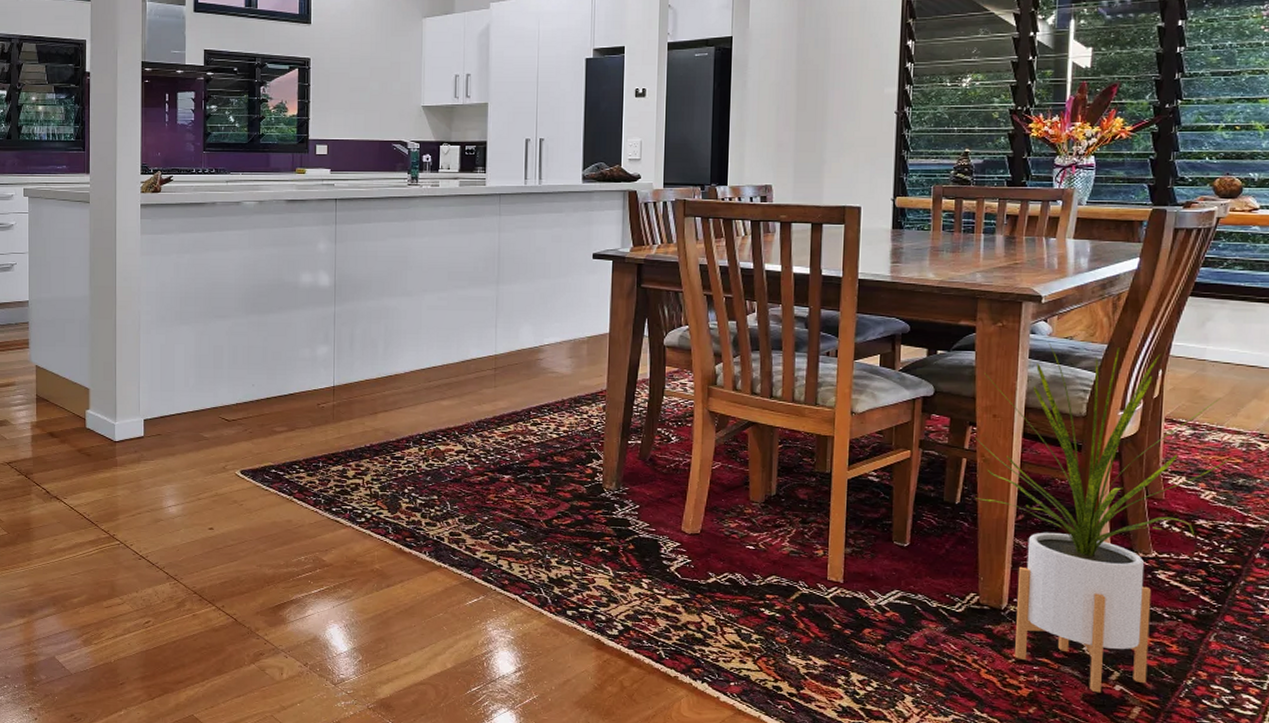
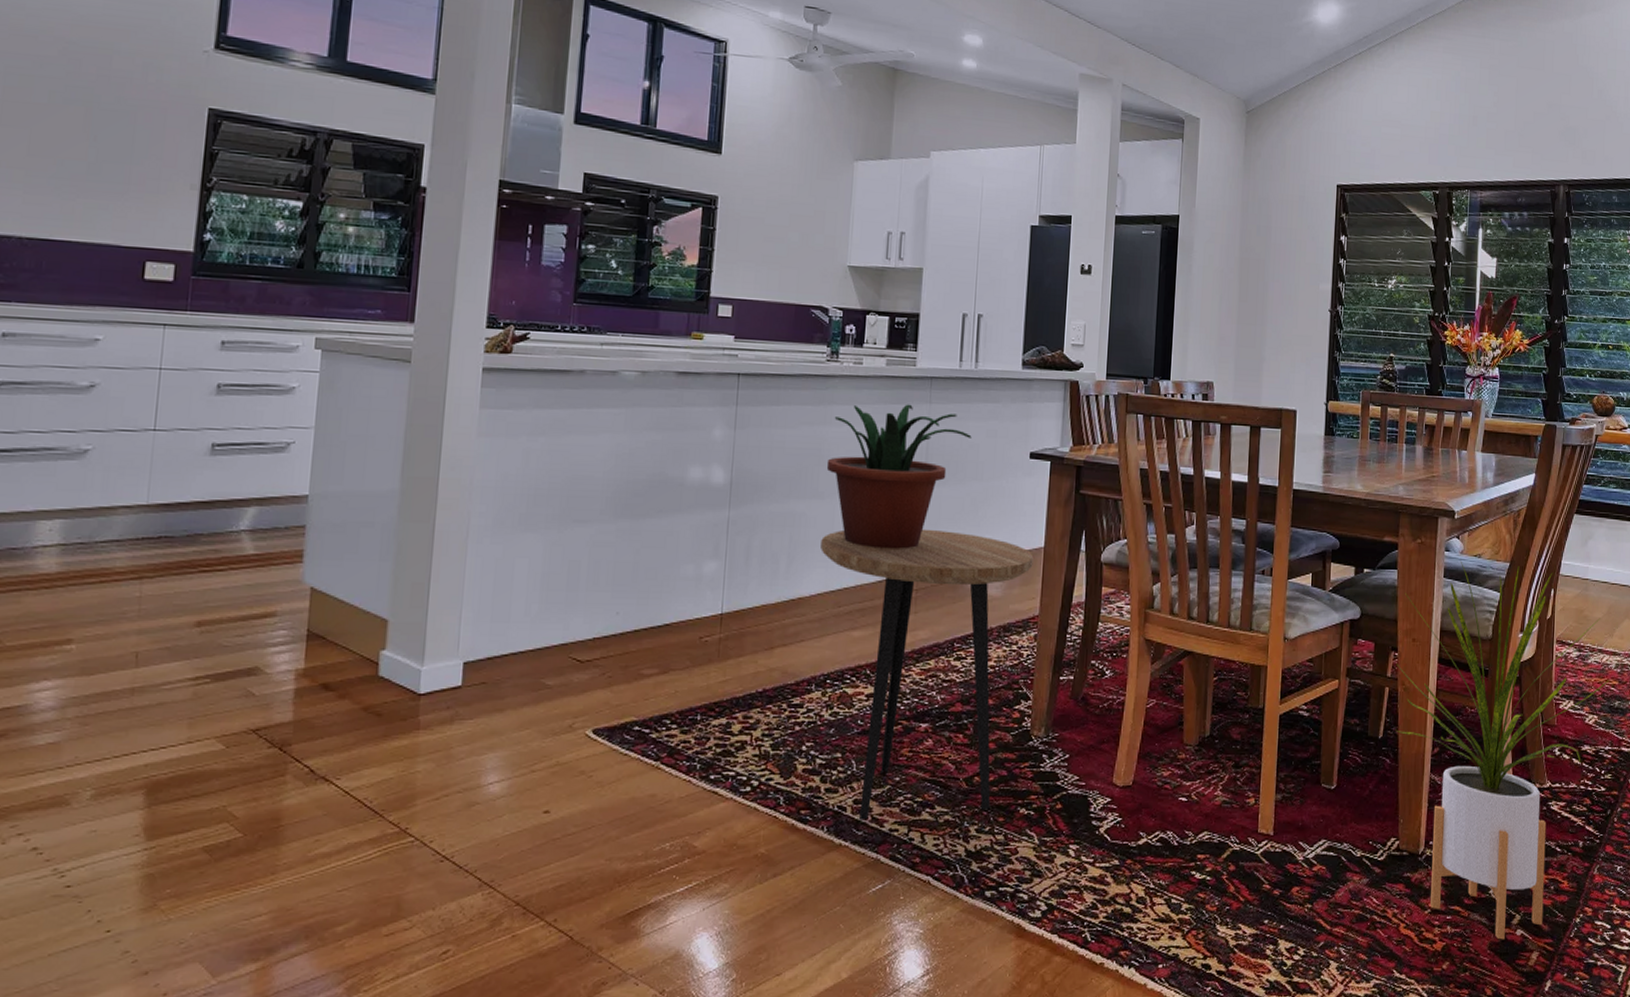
side table: none [411,319,600,549] -> present [821,529,1034,820]
potted plant: none [412,217,538,336] -> present [826,404,972,549]

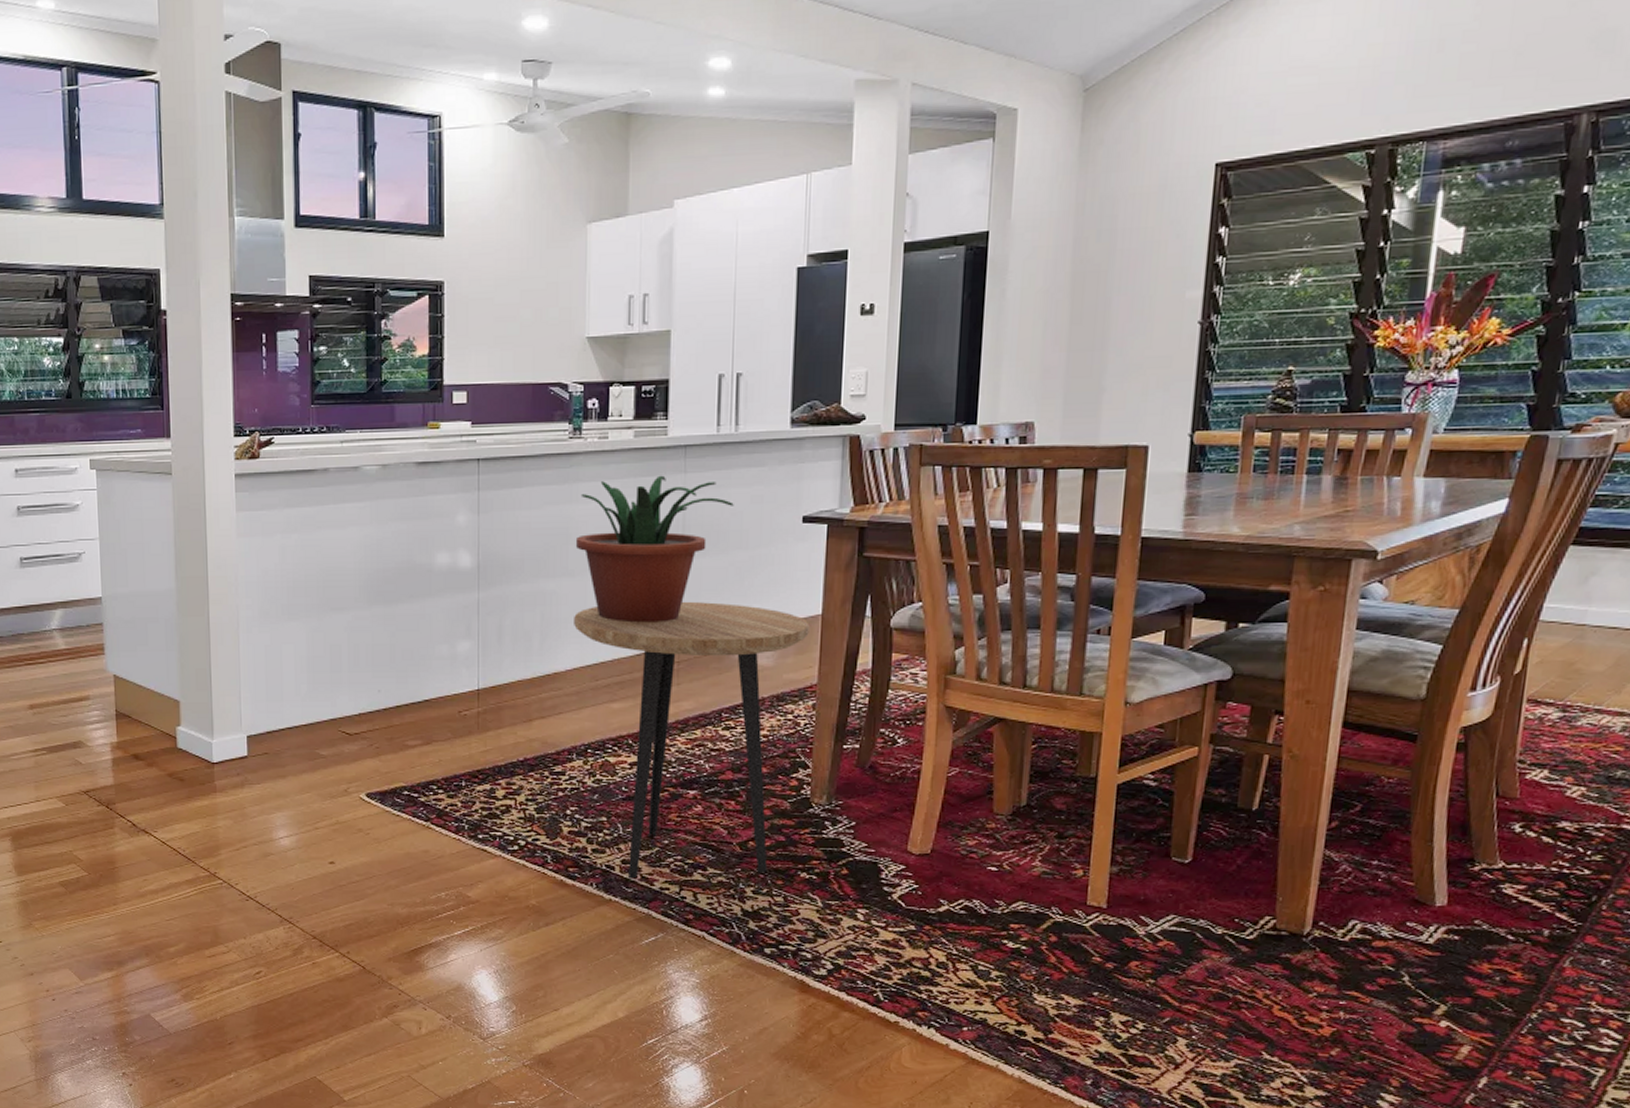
house plant: present [1395,560,1609,940] -> none [1276,609,1610,1031]

